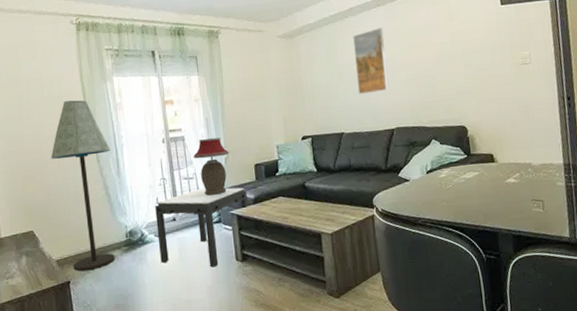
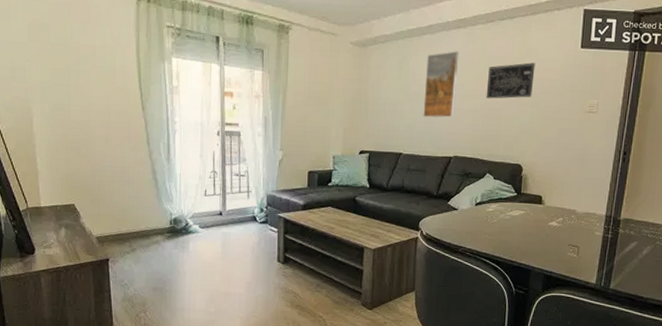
floor lamp: present [50,100,115,272] -> none [98,74,163,252]
side table: present [155,187,248,267] -> none [202,187,297,265]
table lamp: present [193,137,229,196] -> none [247,137,284,196]
wall art: none [414,26,462,67] -> present [486,62,535,99]

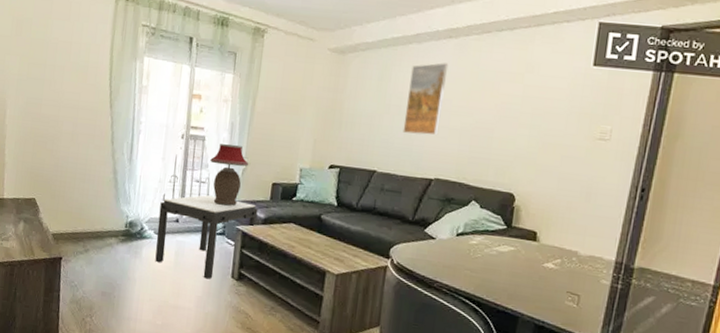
side table: none [202,187,297,265] -> present [155,195,258,279]
table lamp: none [247,137,284,196] -> present [210,143,248,206]
wall art: present [486,62,535,99] -> none [476,79,537,119]

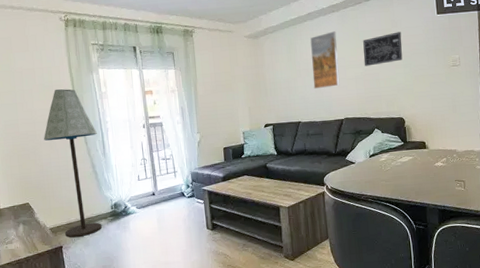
floor lamp: none [65,71,128,252] -> present [43,89,102,238]
side table: present [155,195,258,279] -> none [137,167,218,235]
table lamp: present [210,143,248,206] -> none [170,124,201,174]
wall art: none [476,79,537,119] -> present [363,31,403,67]

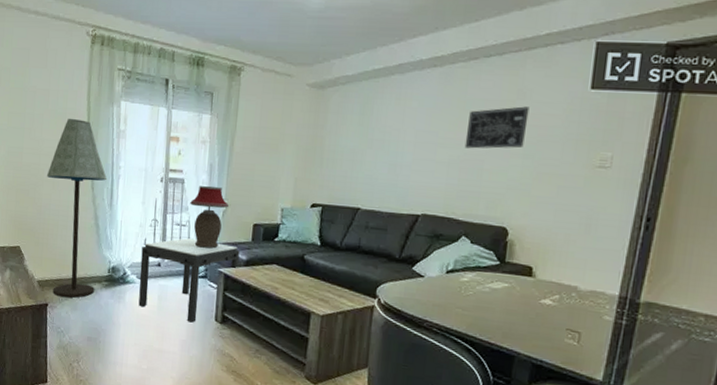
side table: none [137,167,218,235] -> present [138,238,240,323]
table lamp: none [170,124,201,174] -> present [190,185,228,249]
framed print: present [310,31,340,89] -> none [387,93,434,170]

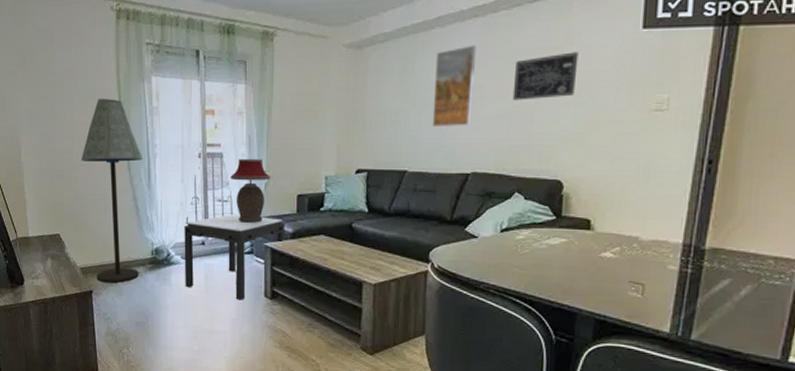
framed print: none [387,93,434,170] -> present [432,45,477,126]

